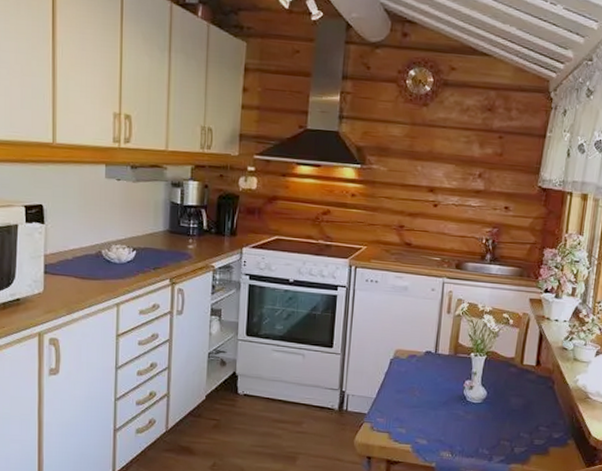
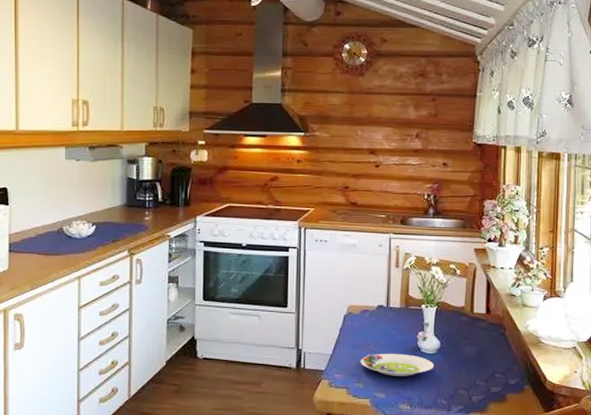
salad plate: none [404,400,479,424] -> present [360,353,435,376]

